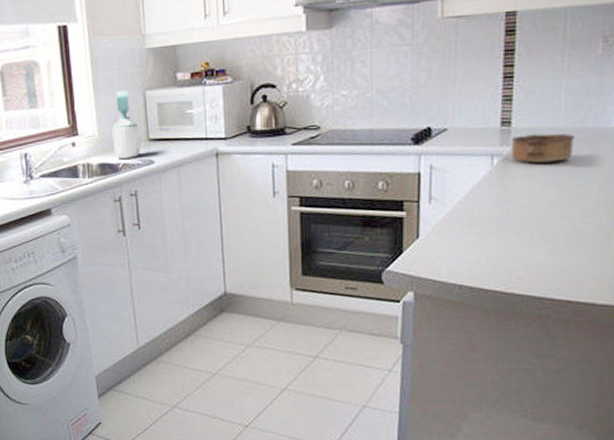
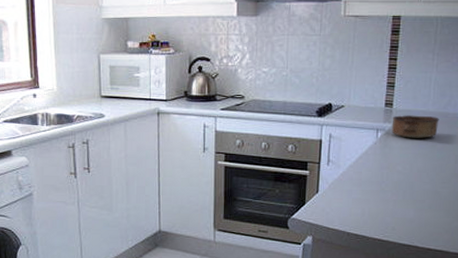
soap bottle: present [112,90,141,159] -> none [69,52,94,111]

